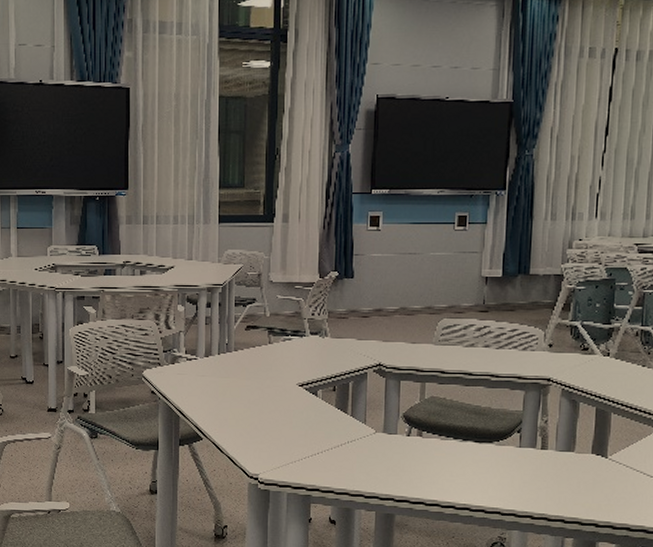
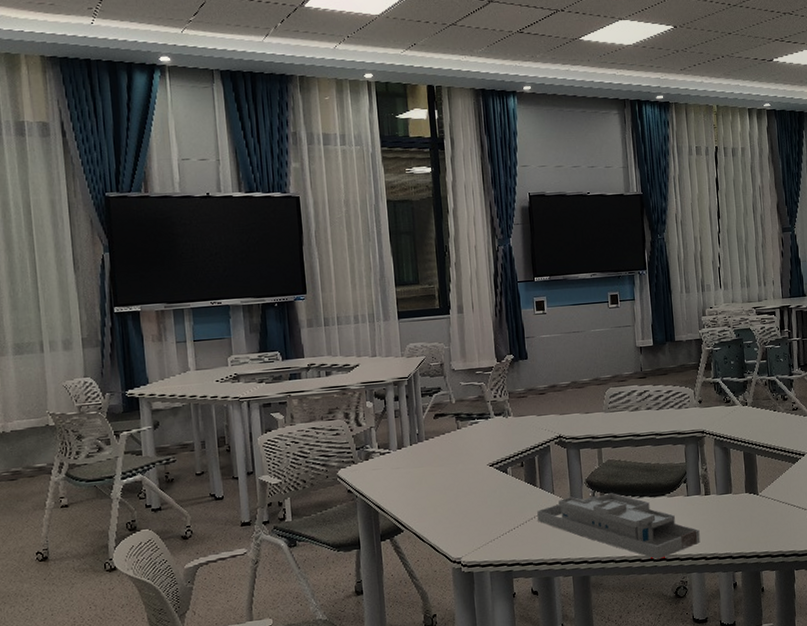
desk organizer: none [345,429,529,511] -> present [537,493,701,560]

